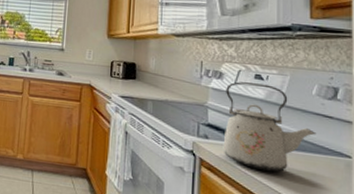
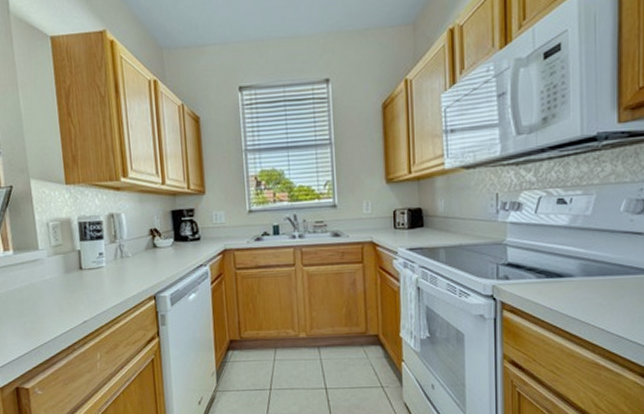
kettle: present [223,81,317,173] -> none [525,208,625,304]

